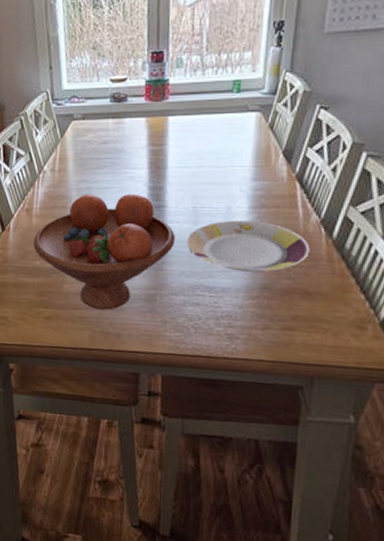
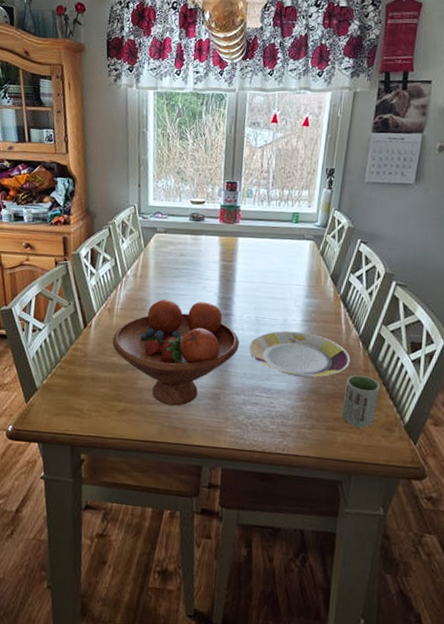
cup: none [301,266,349,327] -> present [342,374,381,428]

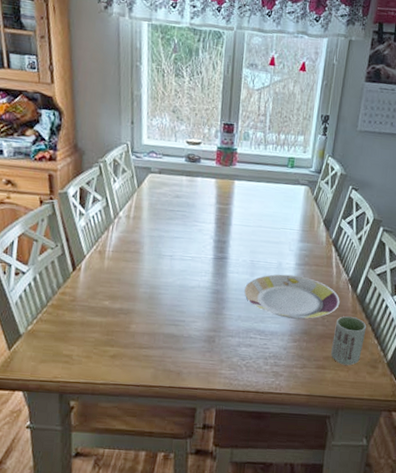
fruit bowl: present [112,298,239,406] -> none [103,241,235,350]

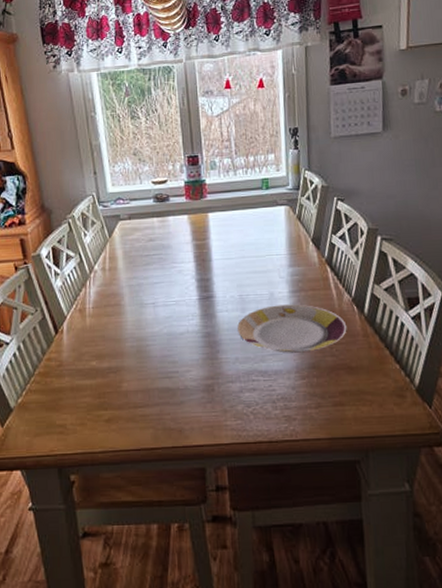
cup: present [331,315,367,366] -> none [346,341,384,398]

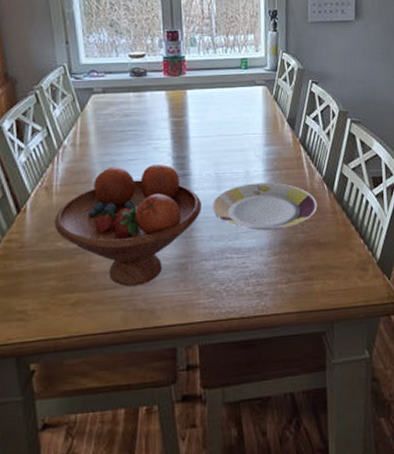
fruit bowl: none [88,286,226,406] -> present [55,163,201,287]

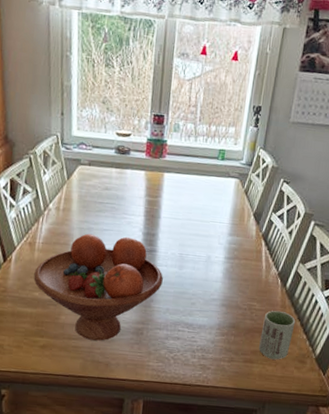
plate: present [213,182,318,231] -> none [173,267,269,313]
cup: none [316,217,350,273] -> present [259,310,296,360]

